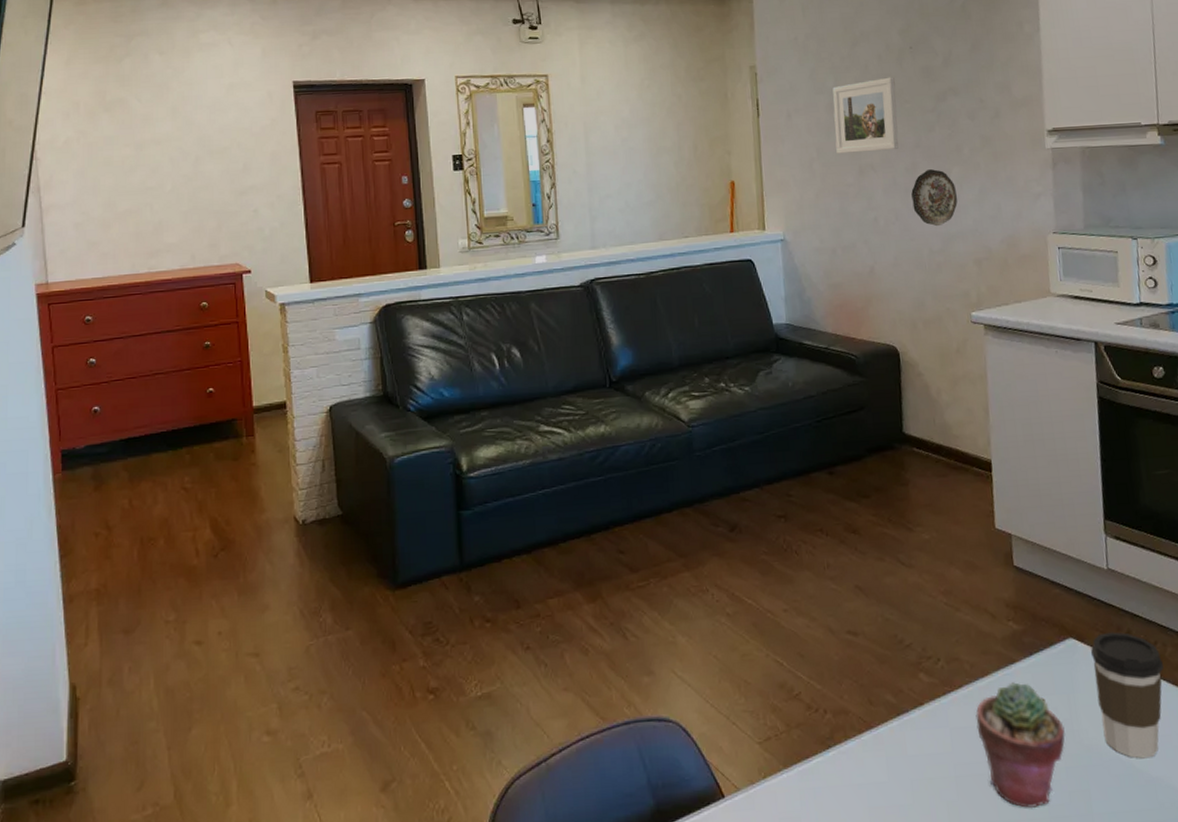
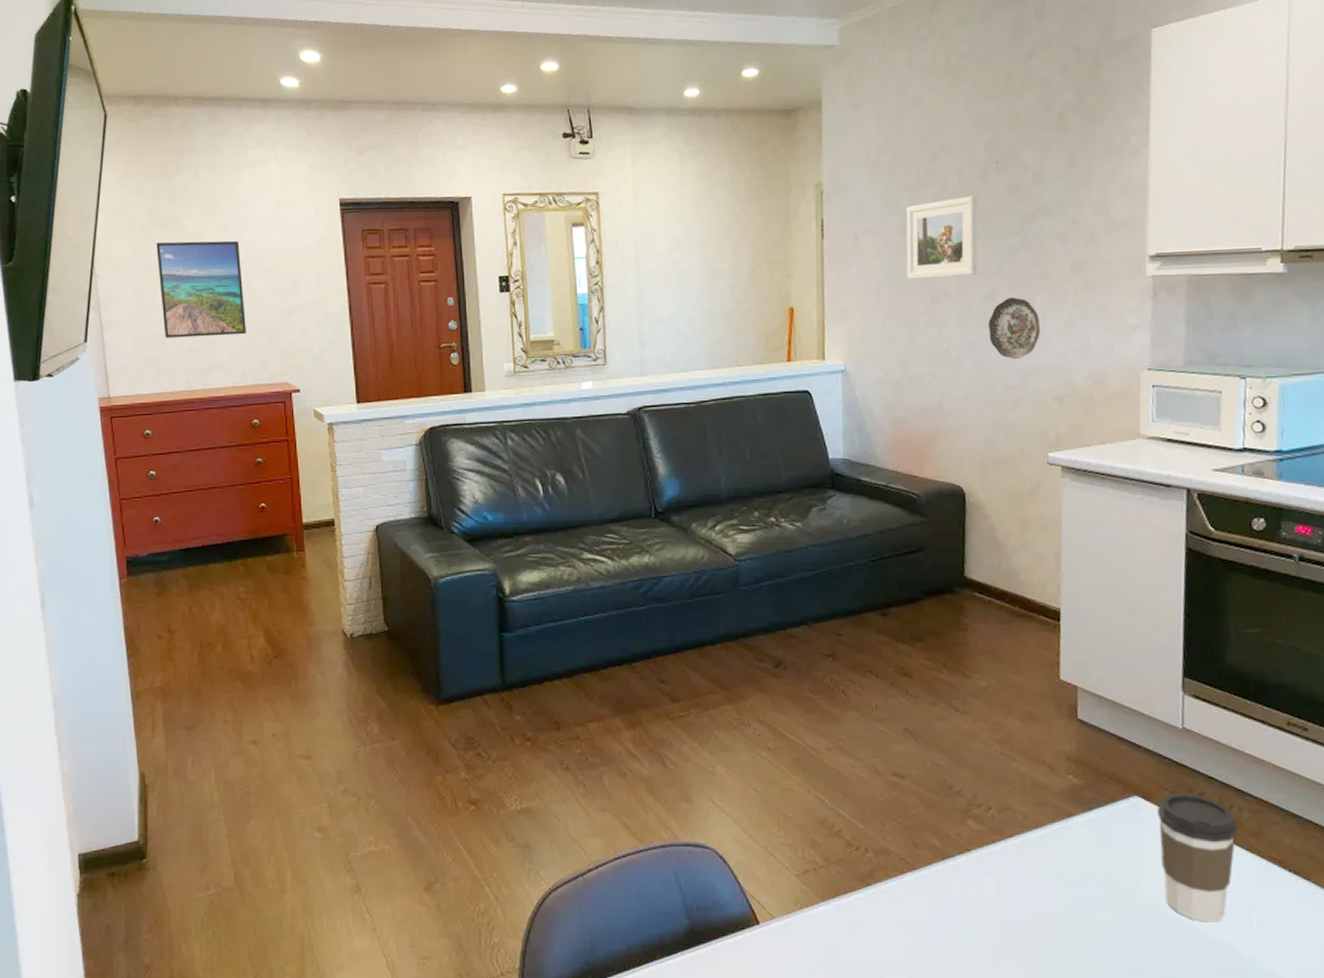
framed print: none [102,122,197,222] -> present [156,240,247,338]
potted succulent: present [975,682,1065,809] -> none [1026,836,1122,962]

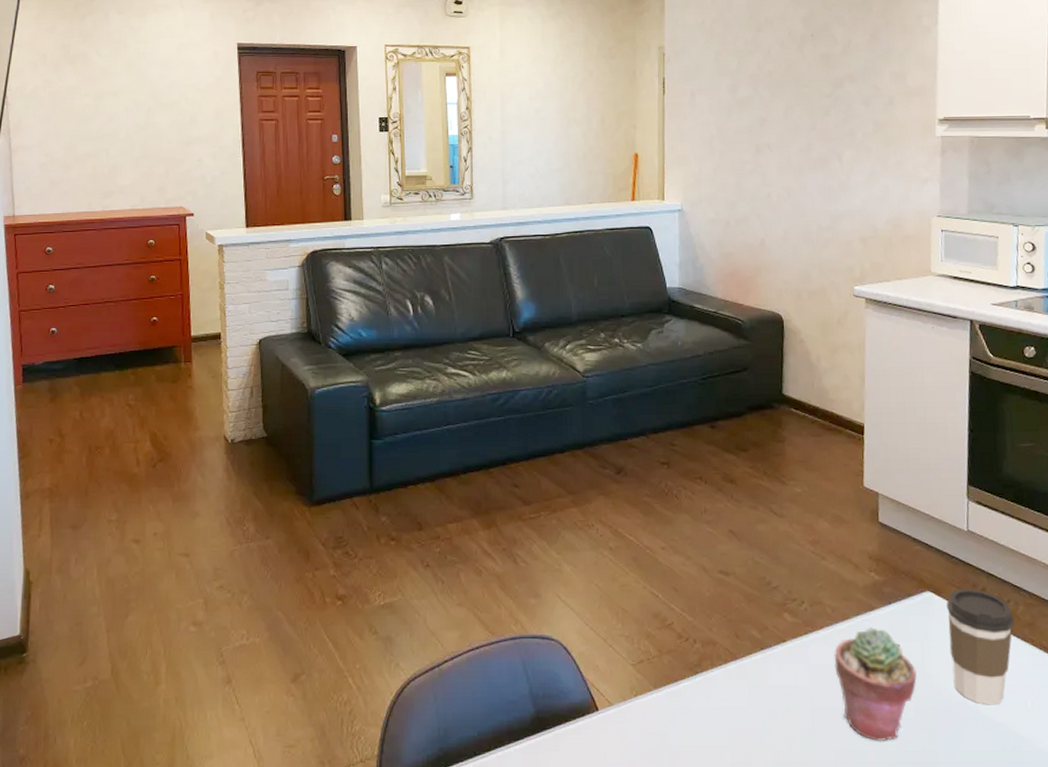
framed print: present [156,240,247,338] -> none [66,75,147,163]
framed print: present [906,195,978,279] -> none [735,62,796,132]
decorative plate: present [988,297,1040,360] -> none [804,151,848,205]
potted succulent: none [1026,836,1122,962] -> present [834,627,917,742]

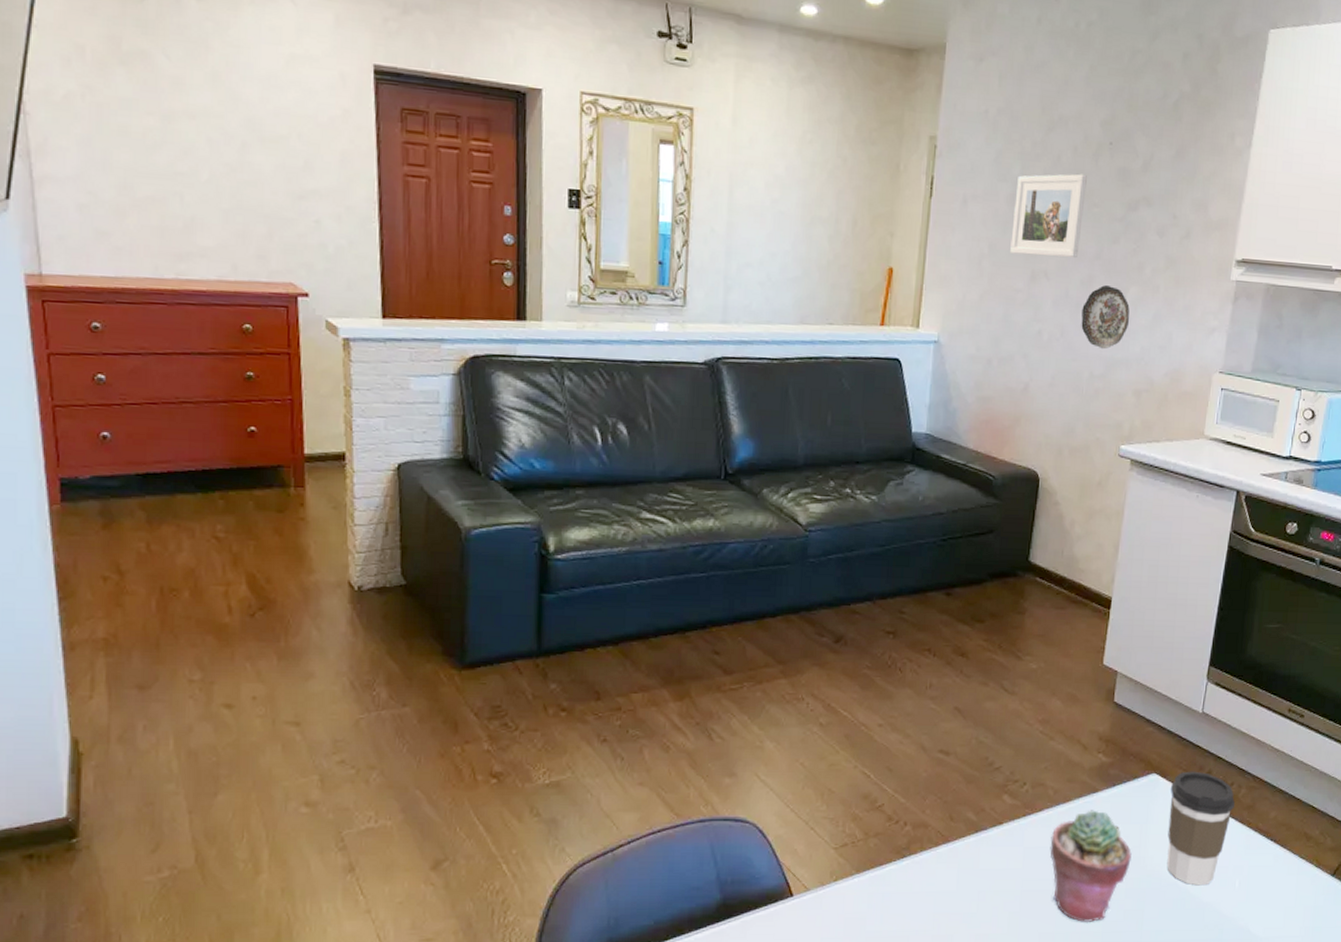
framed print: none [735,62,796,132] -> present [1010,174,1087,258]
decorative plate: none [804,151,848,205] -> present [1081,285,1130,350]

